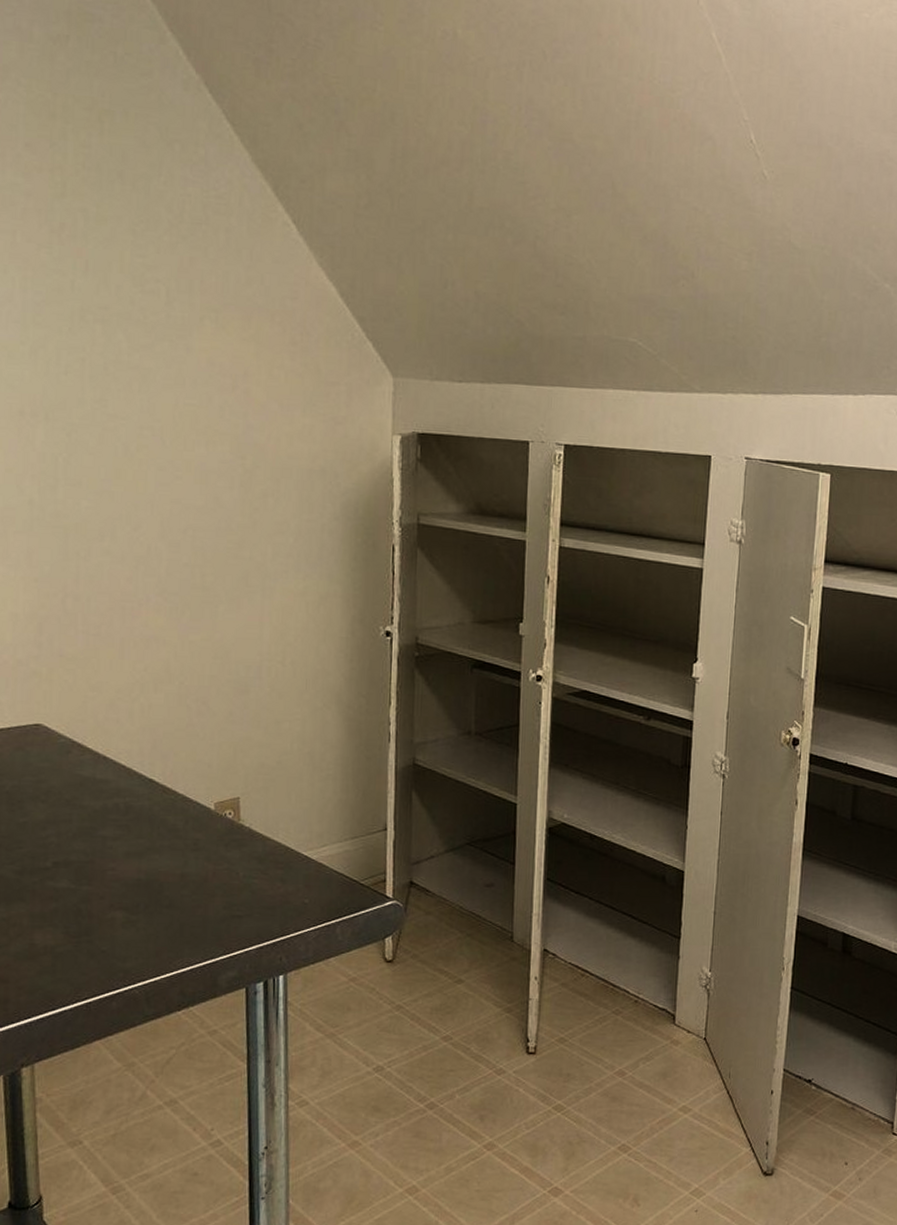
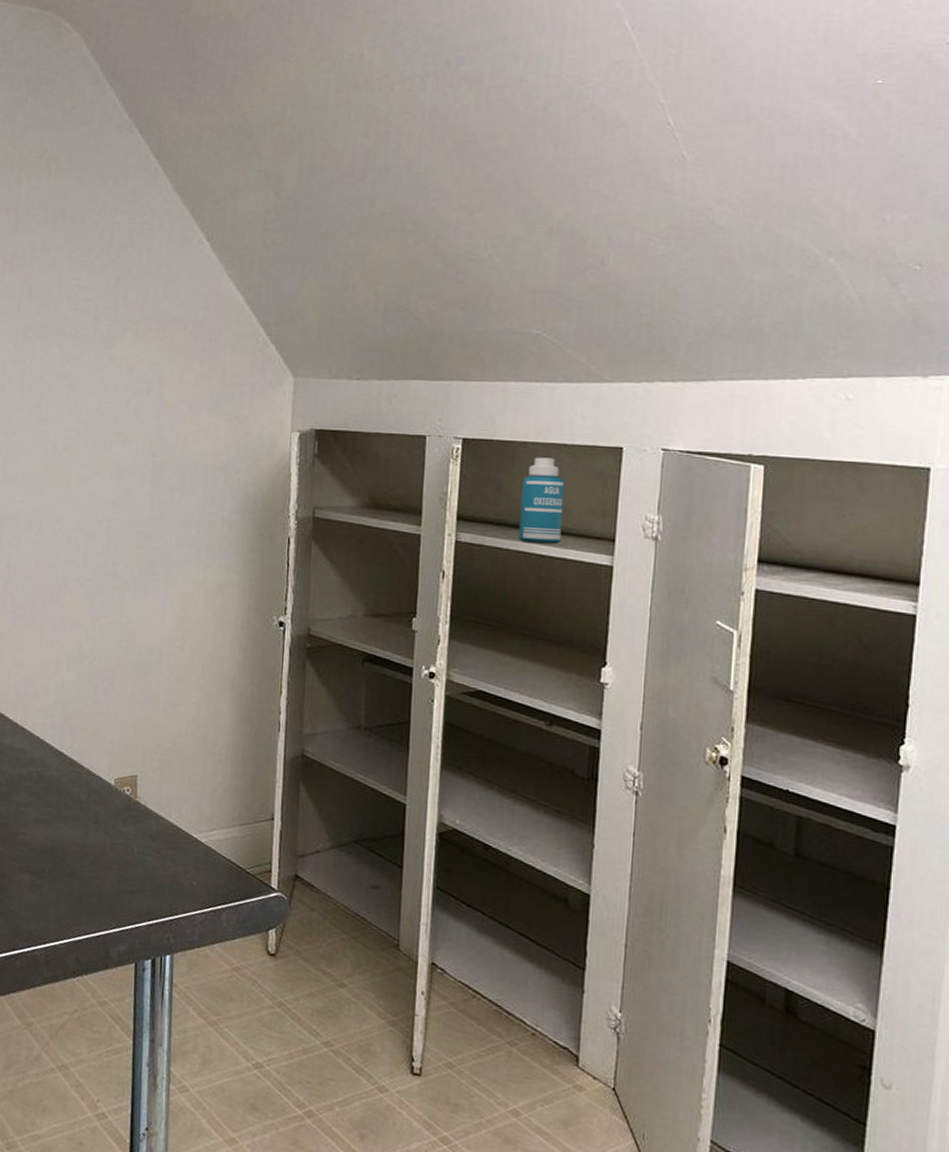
bottle: none [618,464,660,549] -> present [518,457,565,544]

